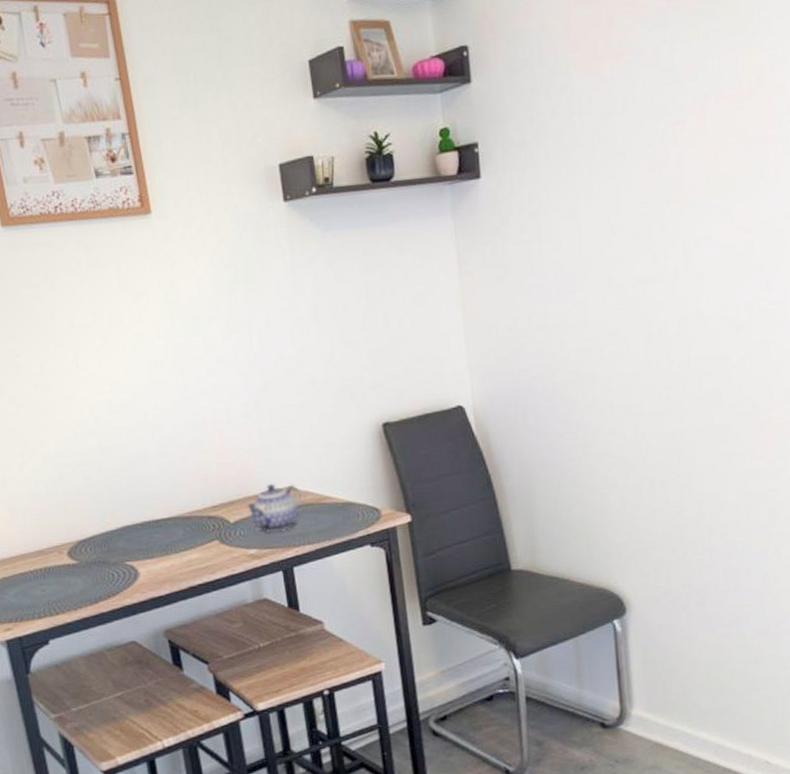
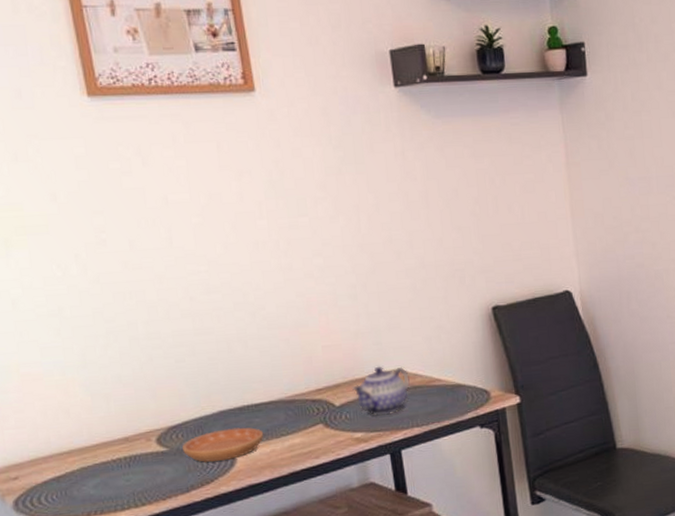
saucer: none [91,542,164,575] -> present [182,427,264,462]

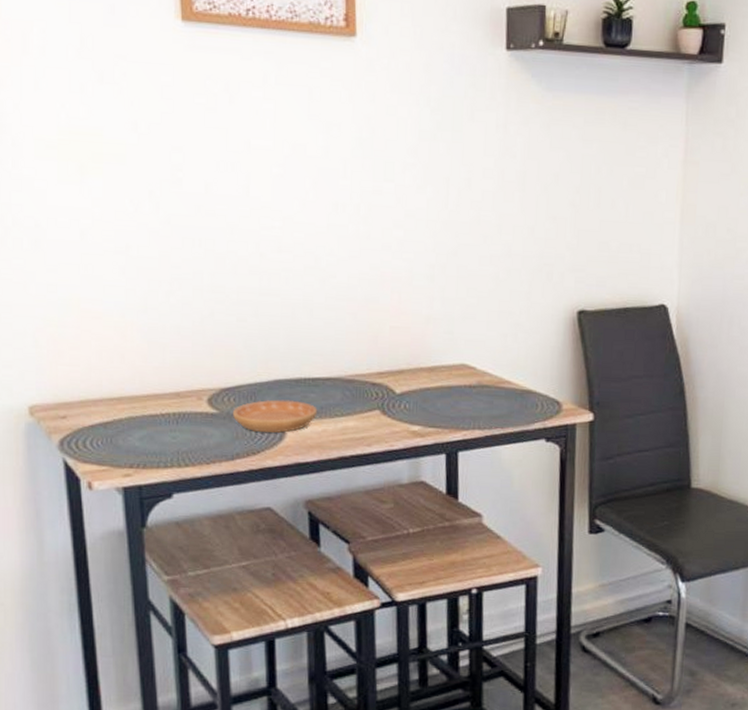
teapot: present [352,366,410,416] -> none [416,357,478,411]

